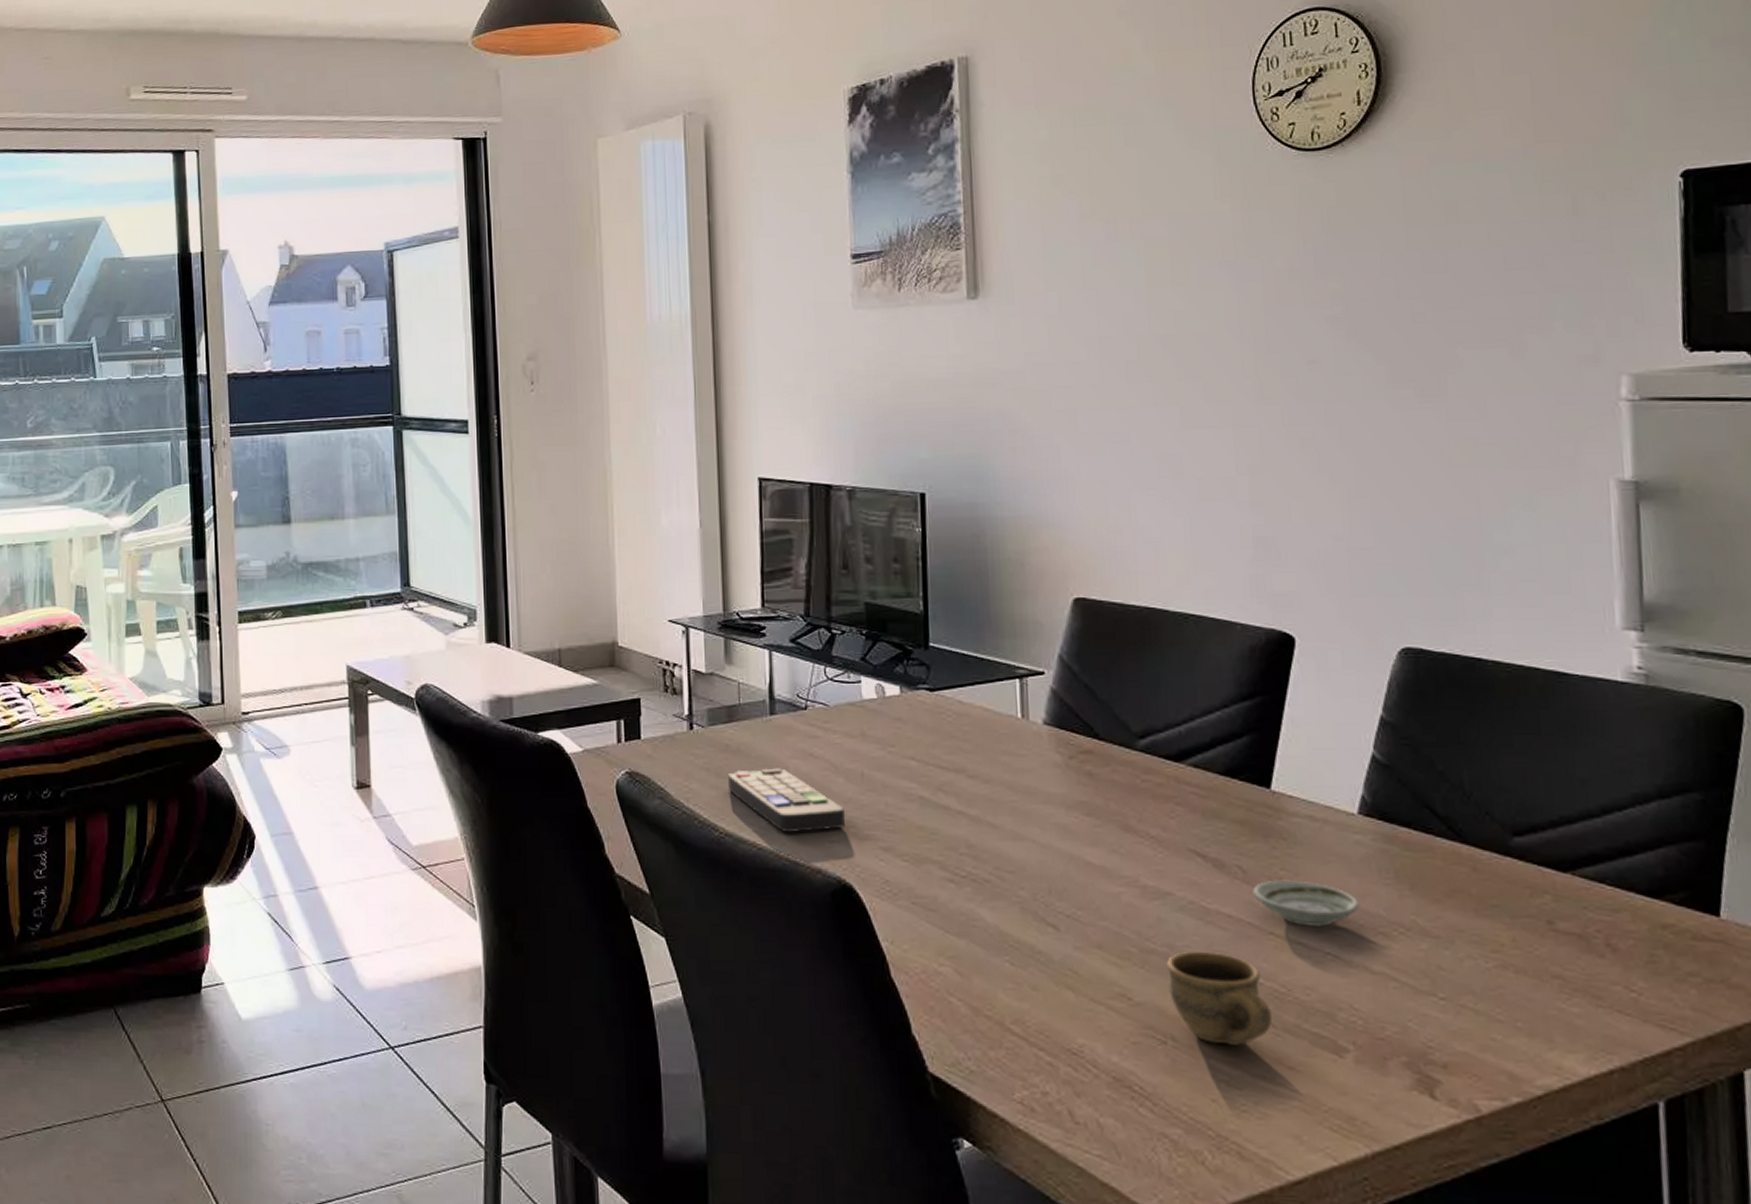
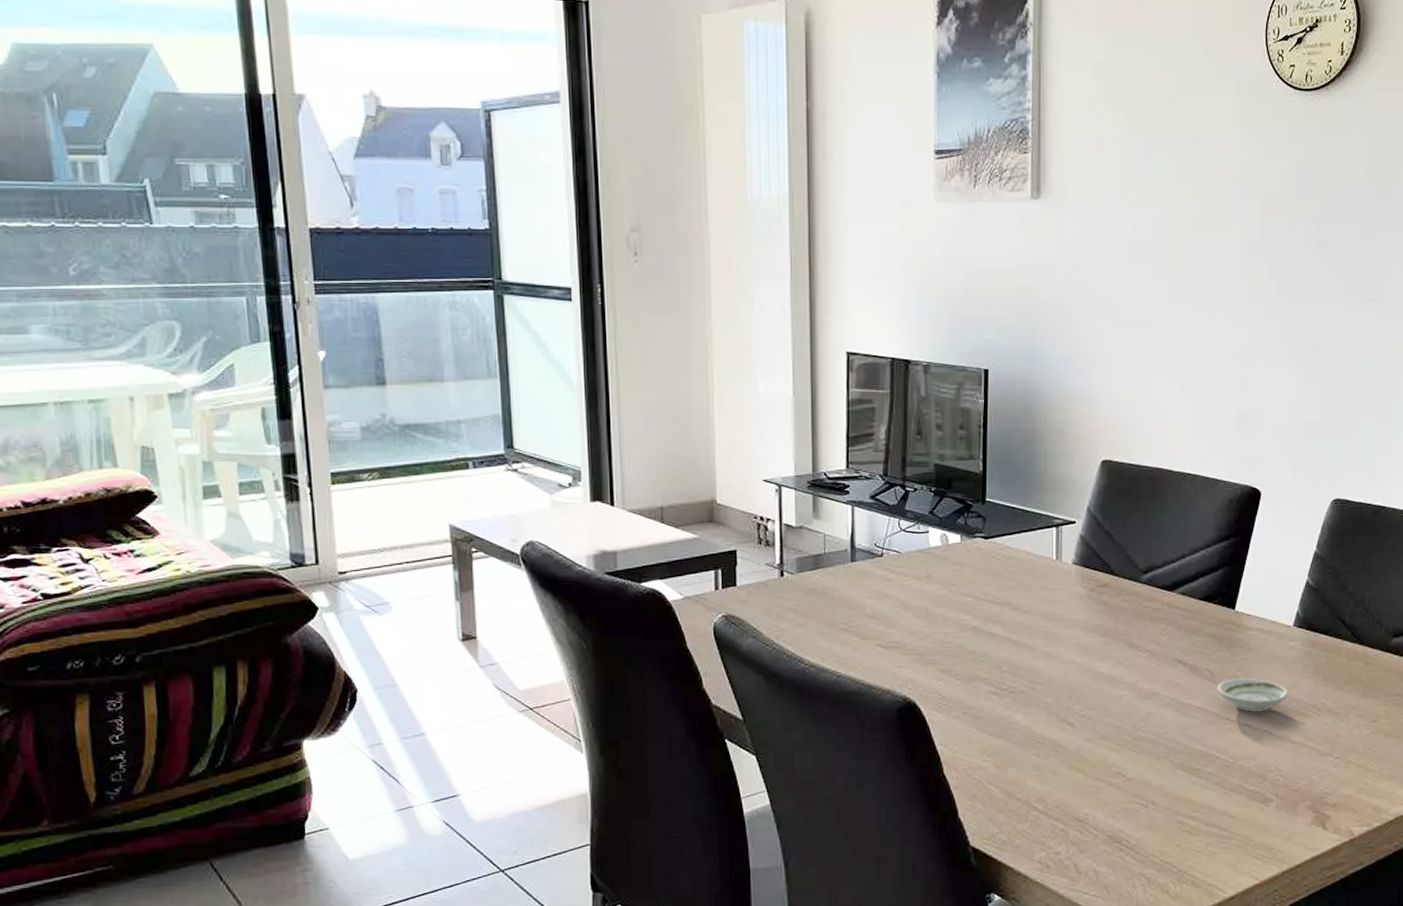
remote control: present [728,768,846,832] -> none [814,607,912,661]
cup: present [1166,951,1272,1046] -> none [1152,735,1222,804]

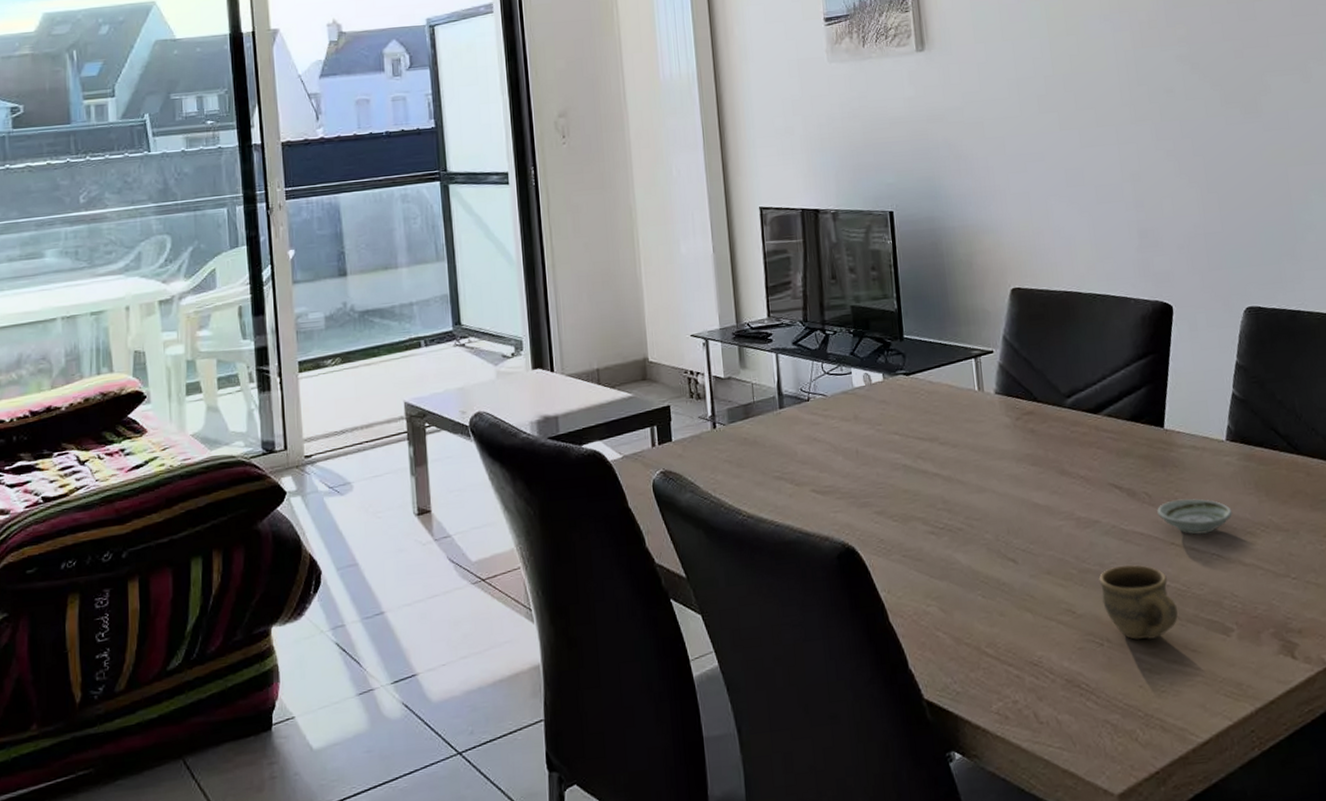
cup: none [1152,735,1222,804] -> present [1099,565,1178,640]

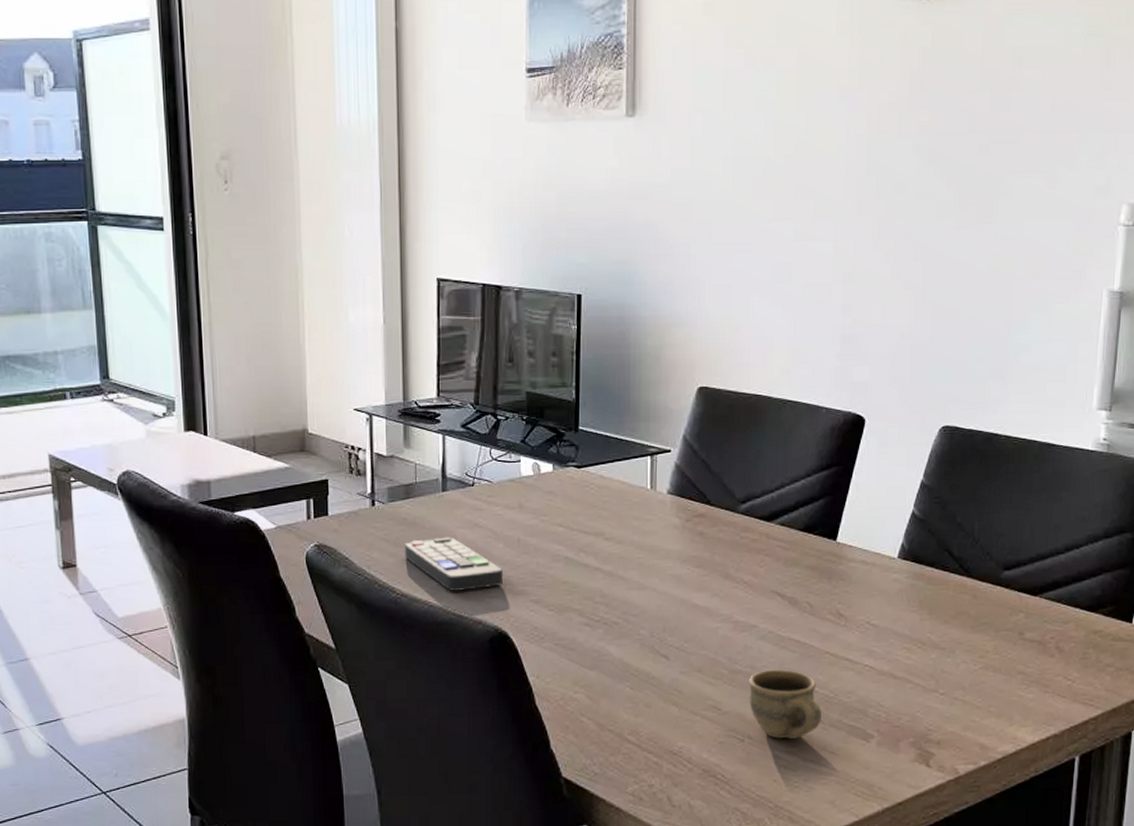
remote control: none [747,453,846,509] -> present [405,537,504,591]
saucer: present [1157,498,1233,535] -> none [816,611,893,646]

